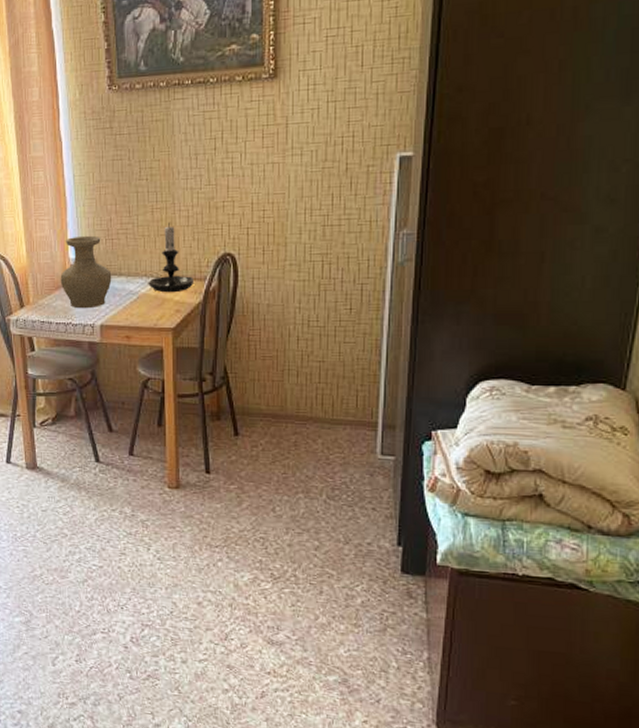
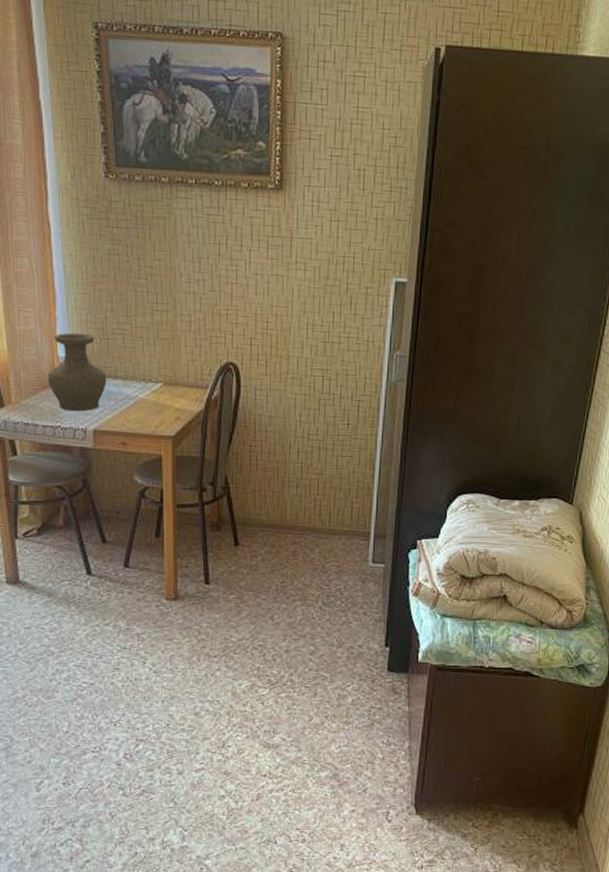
candle holder: present [147,223,195,293] -> none [145,327,196,400]

